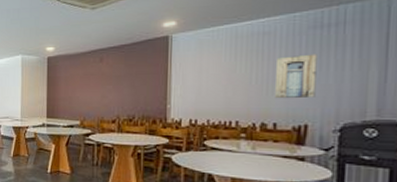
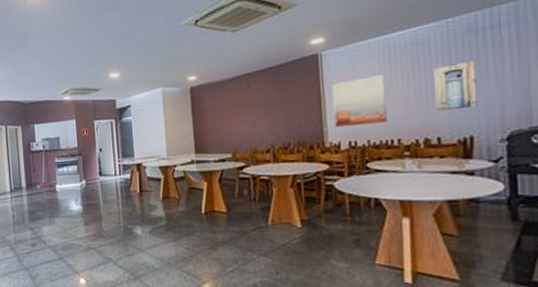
wall art: none [178,60,229,106] -> present [332,75,387,128]

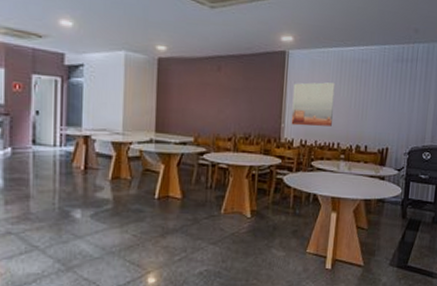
wall art: present [434,60,478,112] -> none [368,84,398,124]

